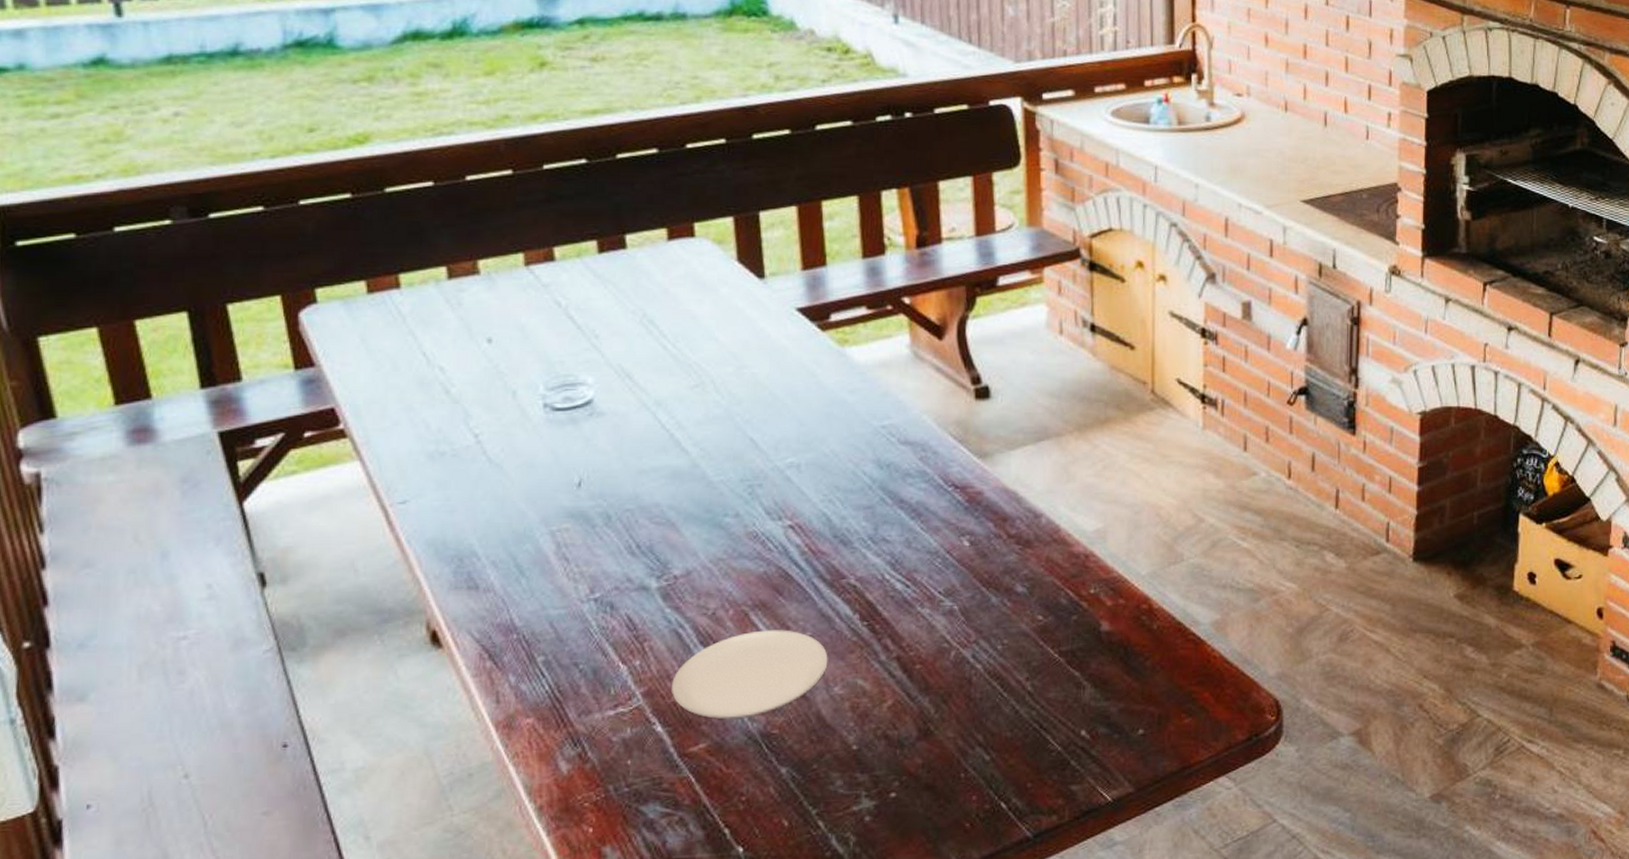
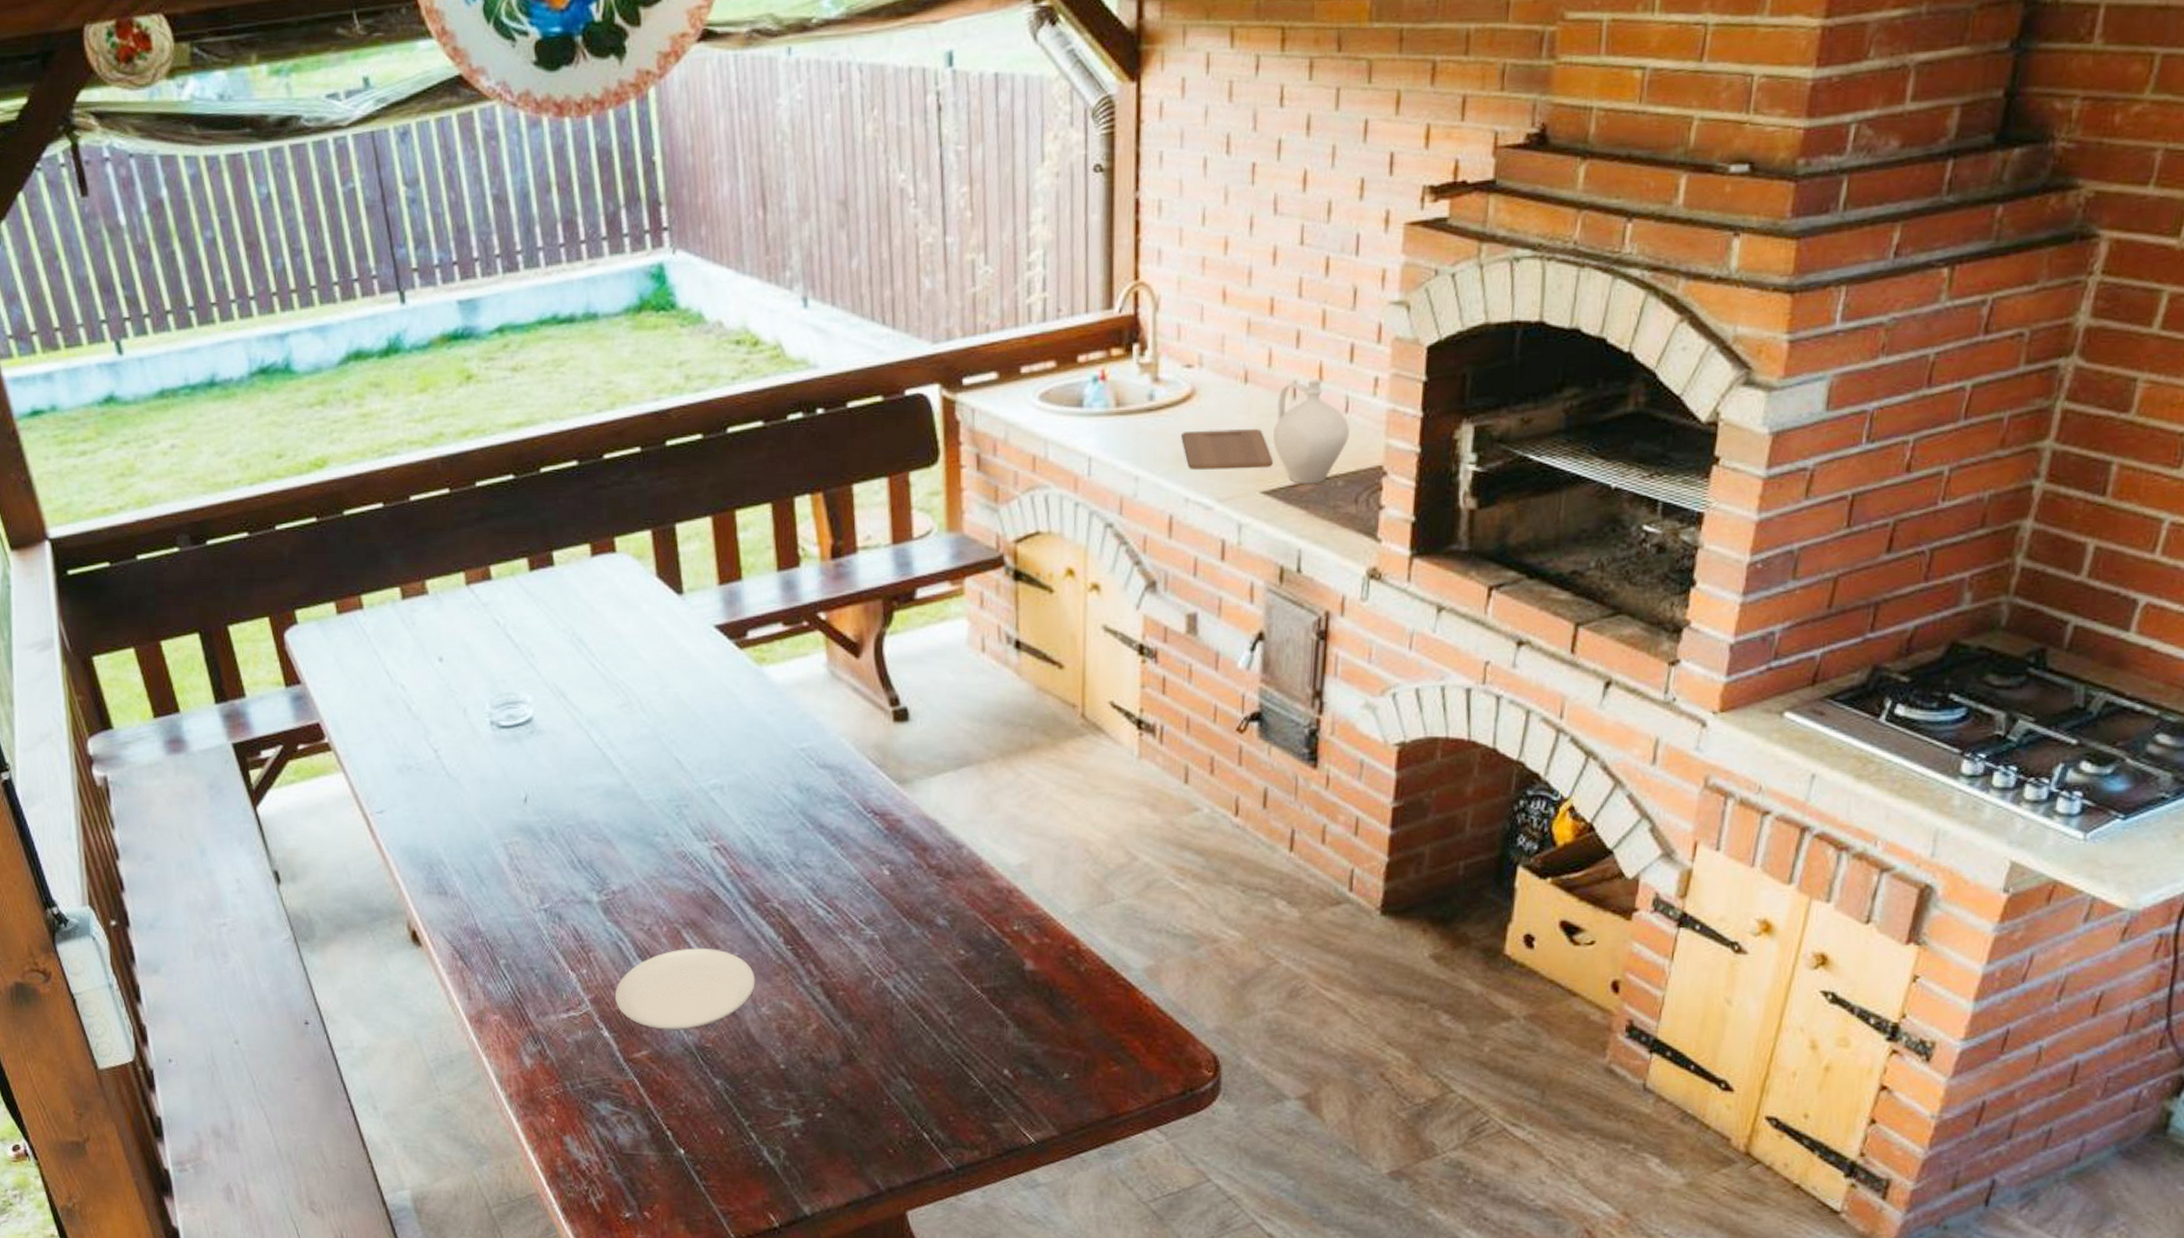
cutting board: none [1234,148,1310,182] -> present [1181,429,1272,471]
ceramic jug: none [1310,110,1370,196] -> present [1273,378,1350,484]

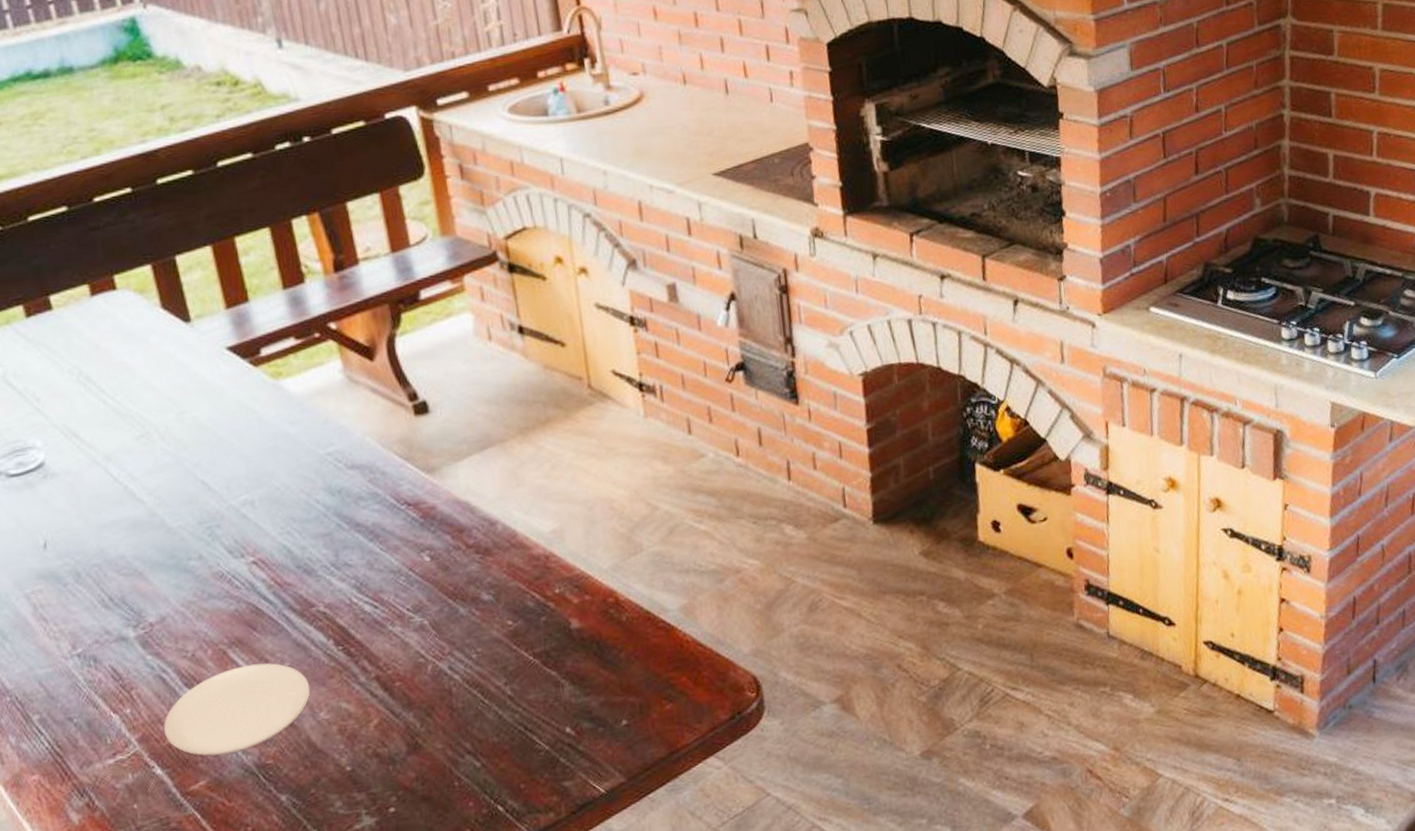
cutting board: present [1181,429,1272,471] -> none [637,122,718,162]
ceramic jug: present [1273,378,1350,484] -> none [714,76,777,165]

